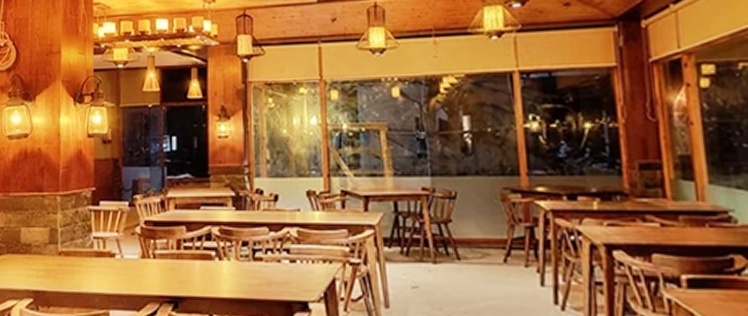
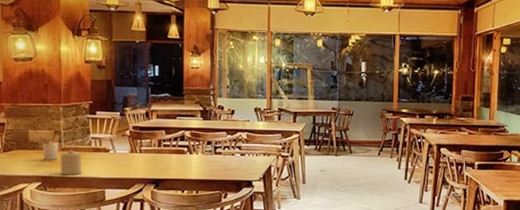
utensil holder: none [31,234,57,269] -> present [38,135,60,161]
candle: none [56,253,82,290] -> present [61,149,82,175]

